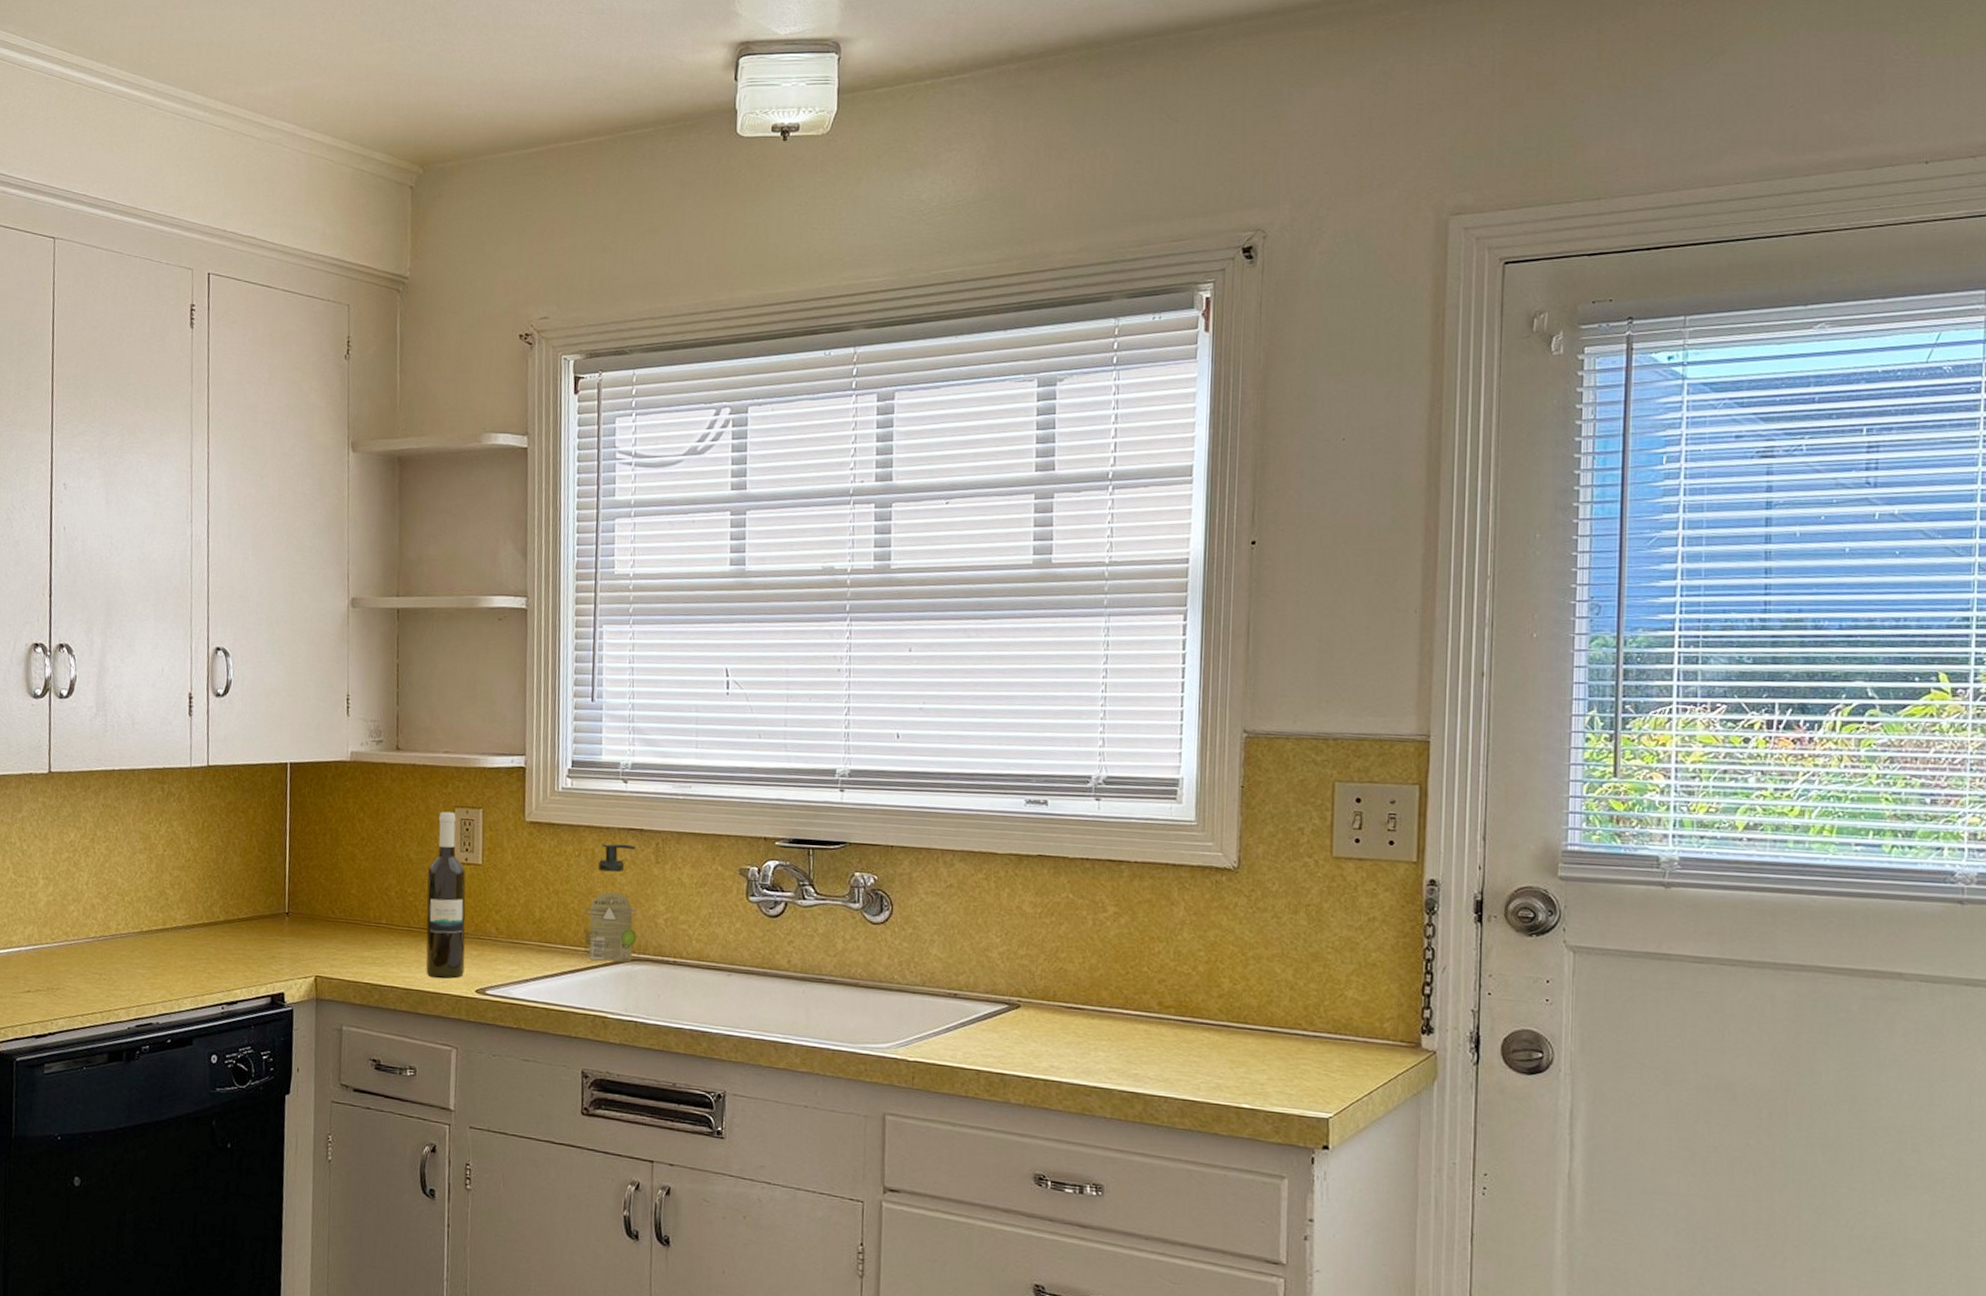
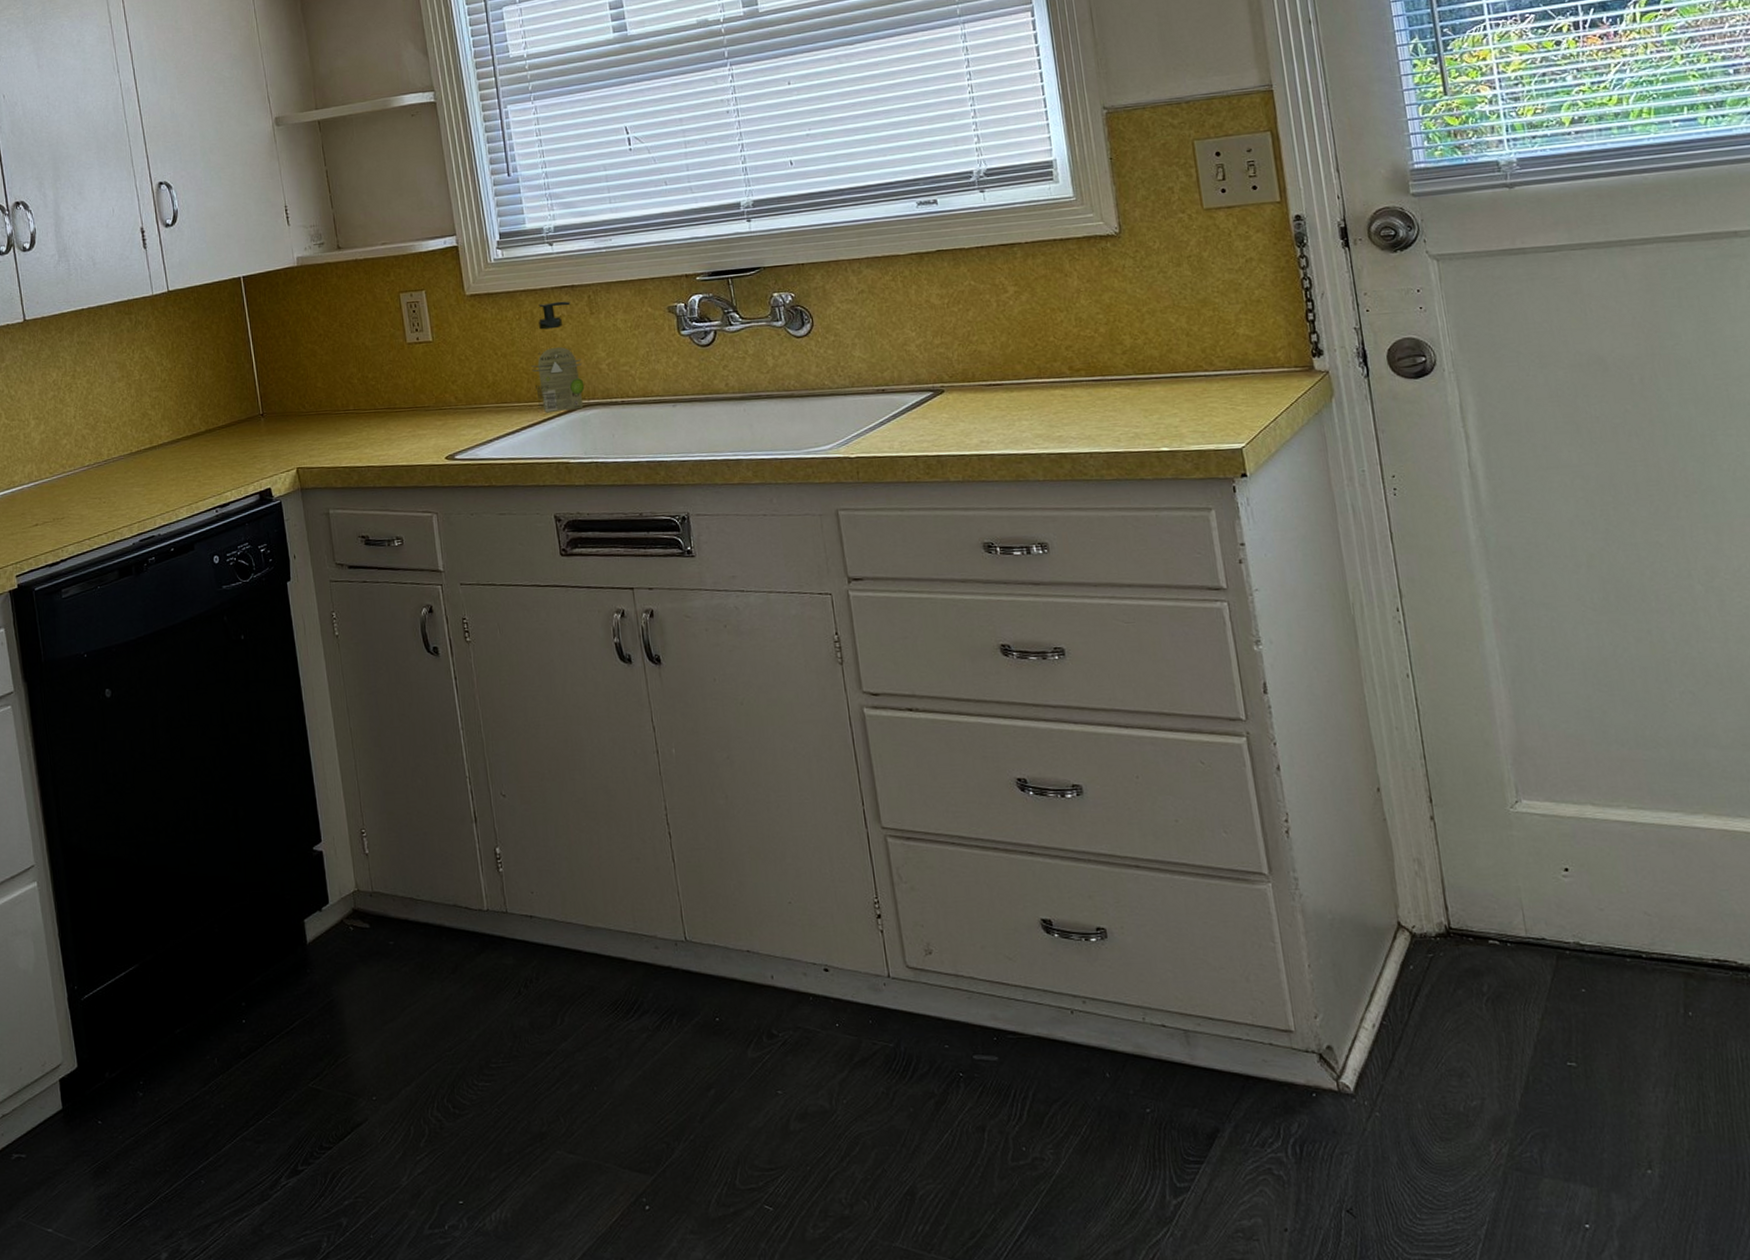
wine bottle: present [425,811,467,979] -> none [384,298,432,452]

